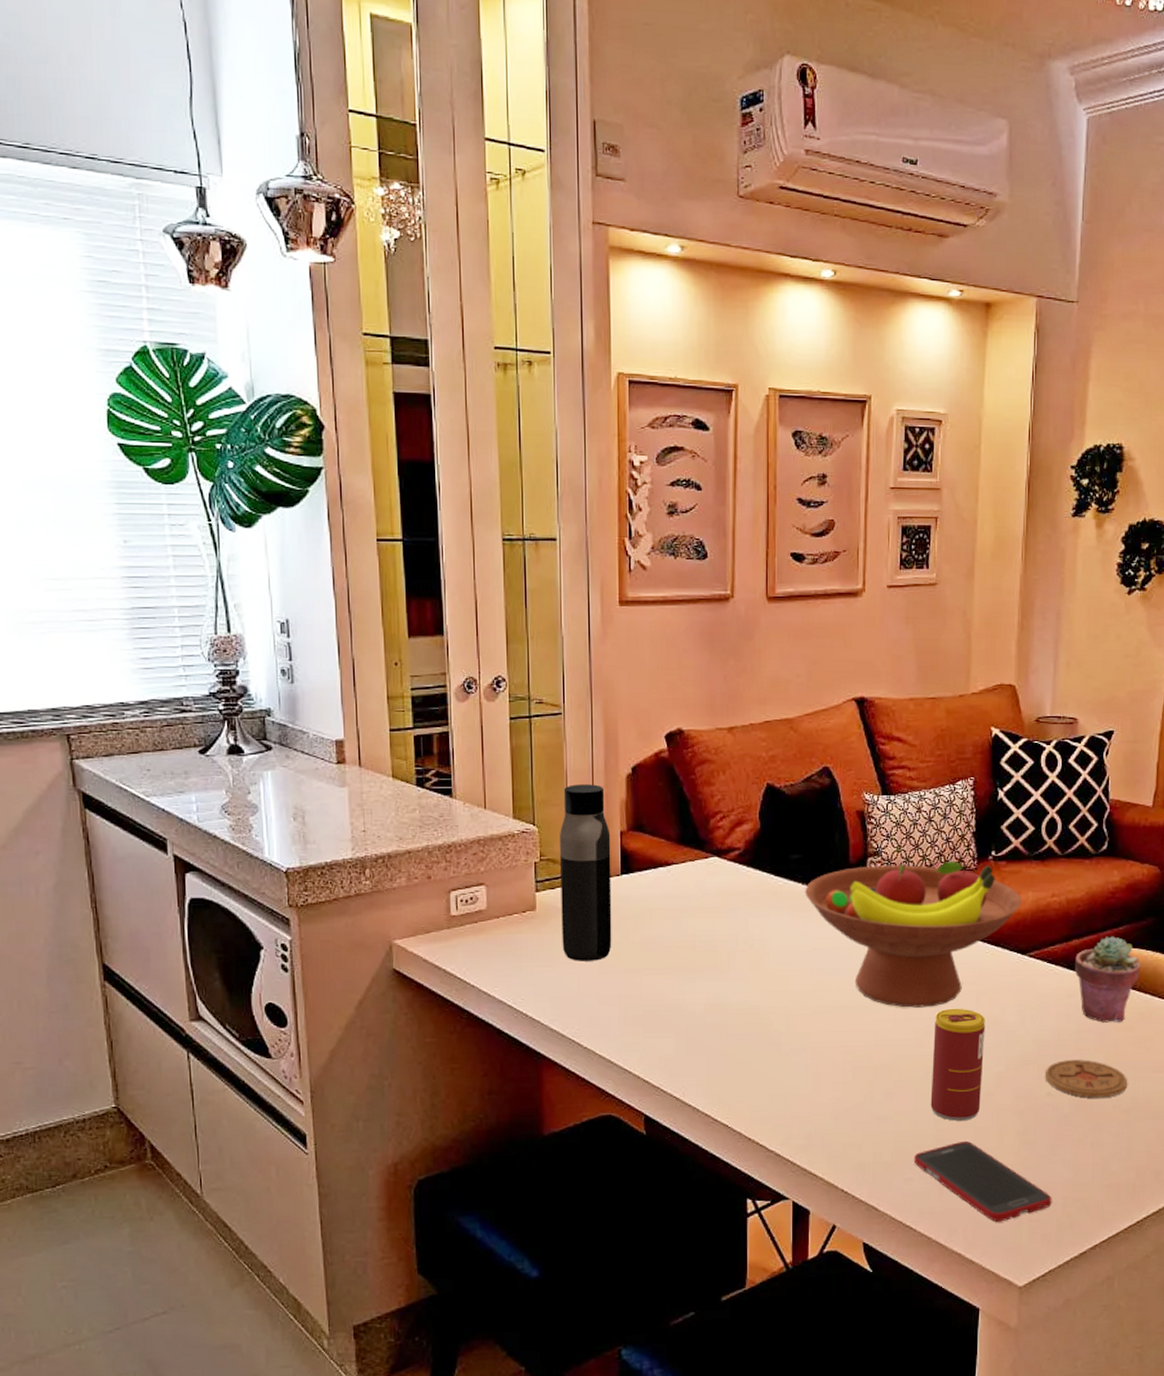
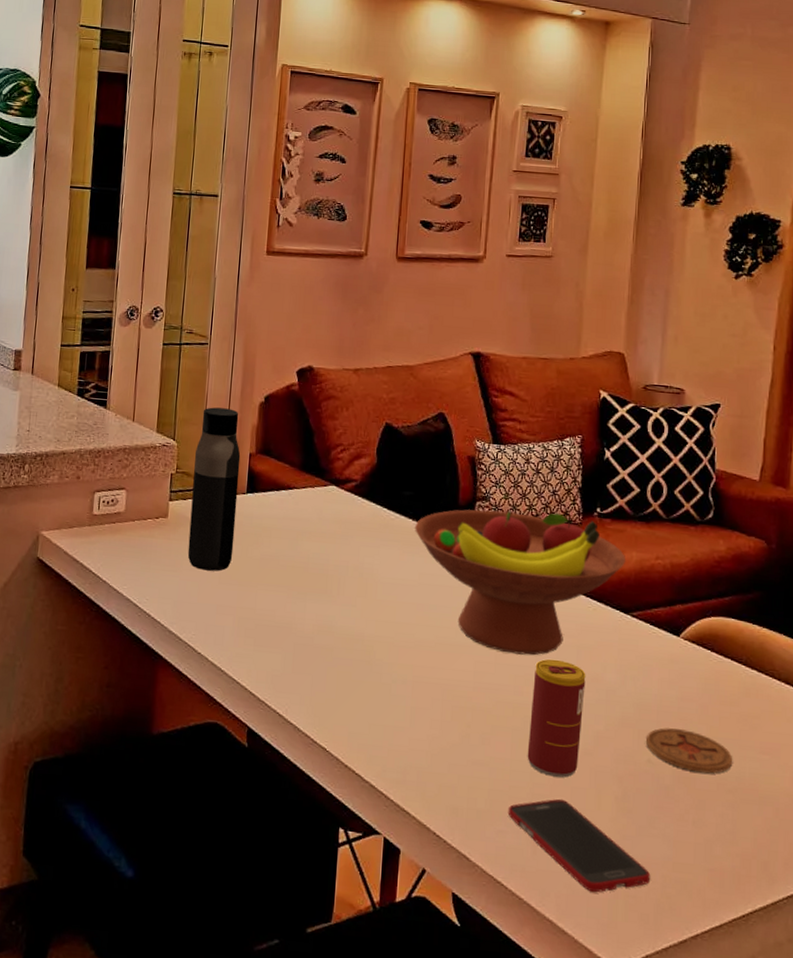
potted succulent: present [1075,936,1141,1023] -> none [679,605,747,696]

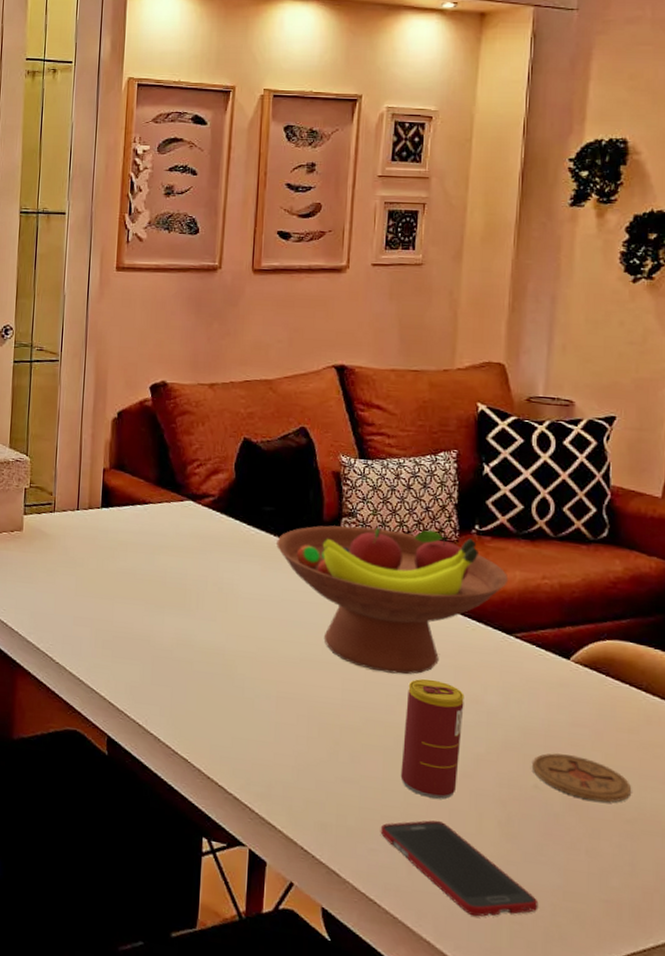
water bottle: present [187,407,241,571] -> none [43,423,94,584]

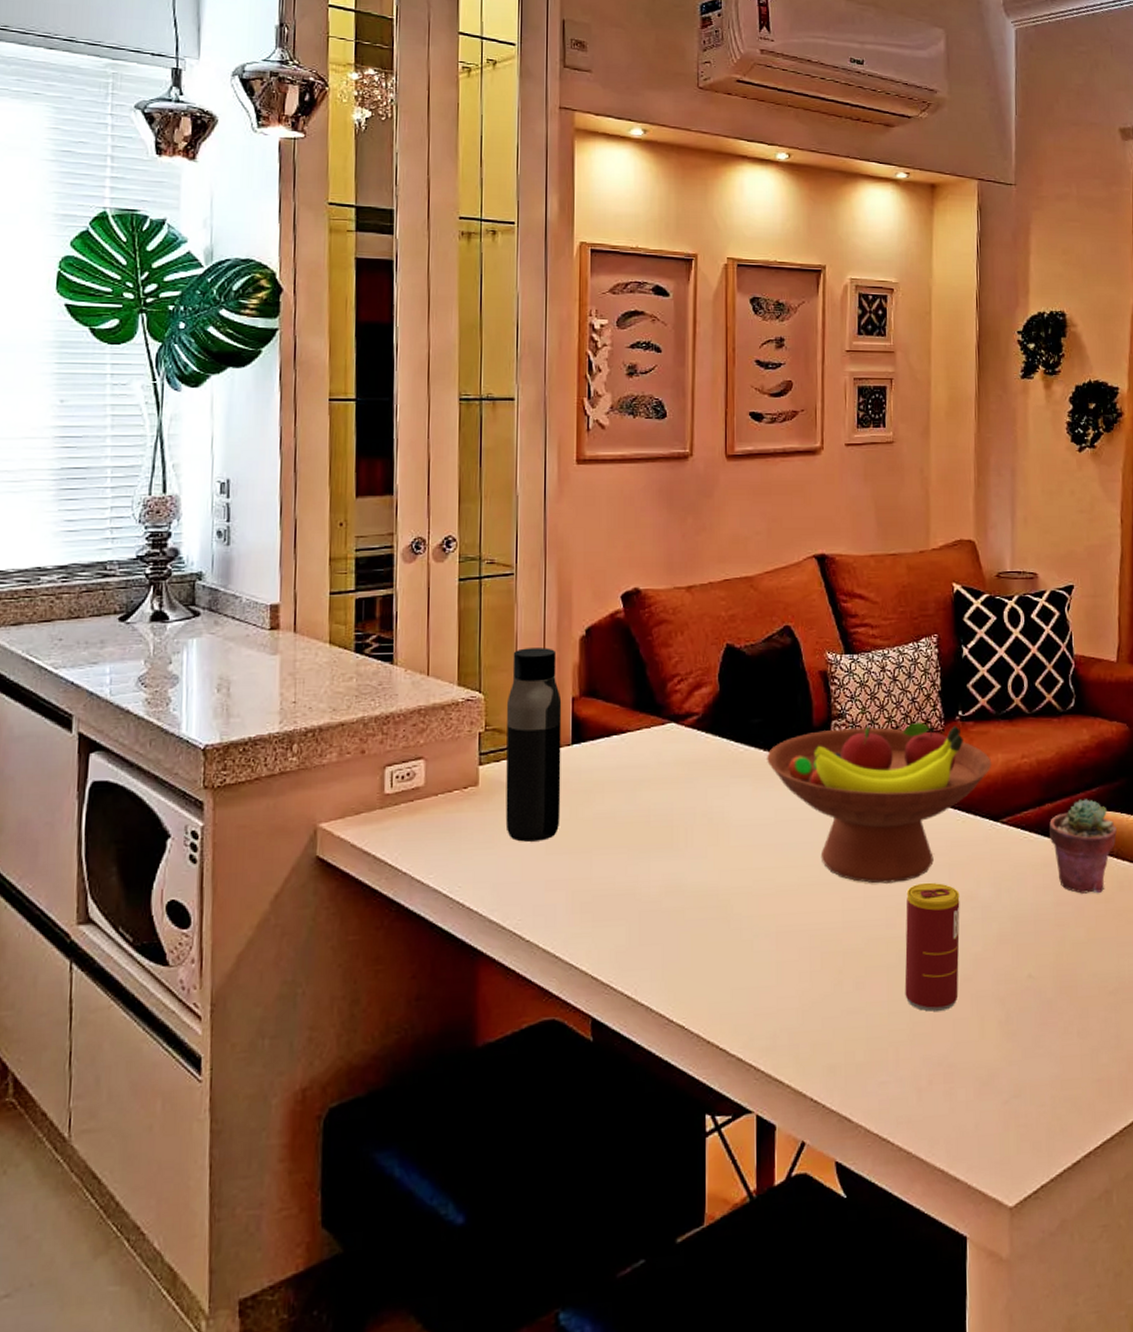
water bottle: none [43,423,94,584] -> present [505,648,562,842]
cell phone: present [380,820,539,917] -> none [888,1034,1040,1130]
coaster: present [533,753,632,803] -> none [1026,936,1112,980]
potted succulent: none [569,628,648,722] -> present [1049,799,1117,894]

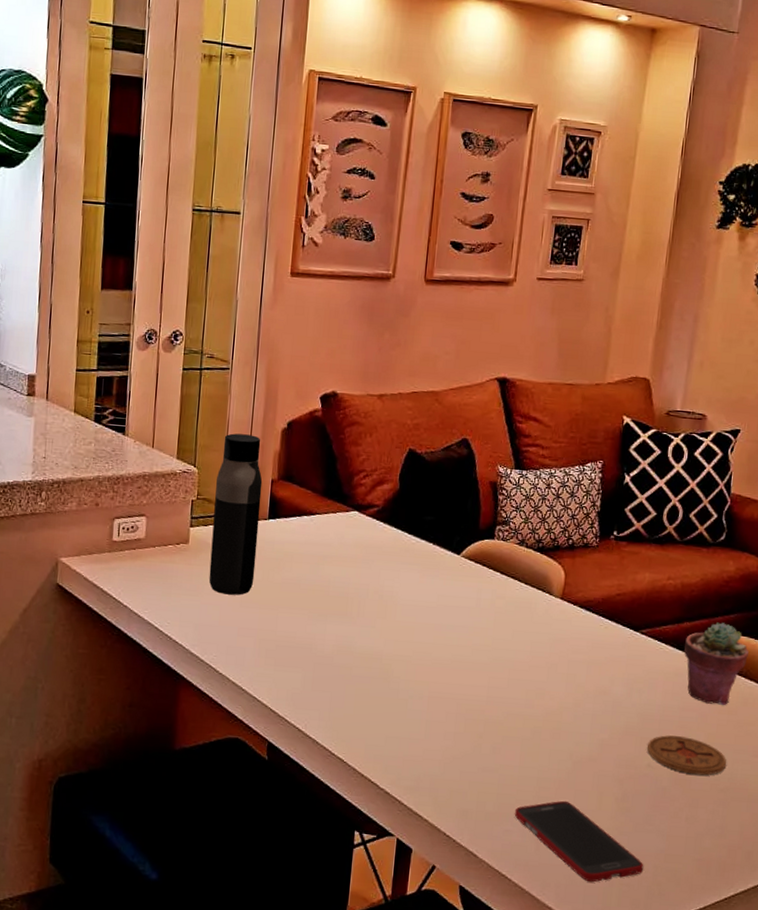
fruit bowl: present [767,722,992,884] -> none [435,533,639,671]
cell phone: none [888,1034,1040,1130] -> present [514,800,644,882]
beverage can: present [904,883,960,1012] -> none [535,674,594,782]
coaster: none [1026,936,1112,980] -> present [647,735,727,776]

